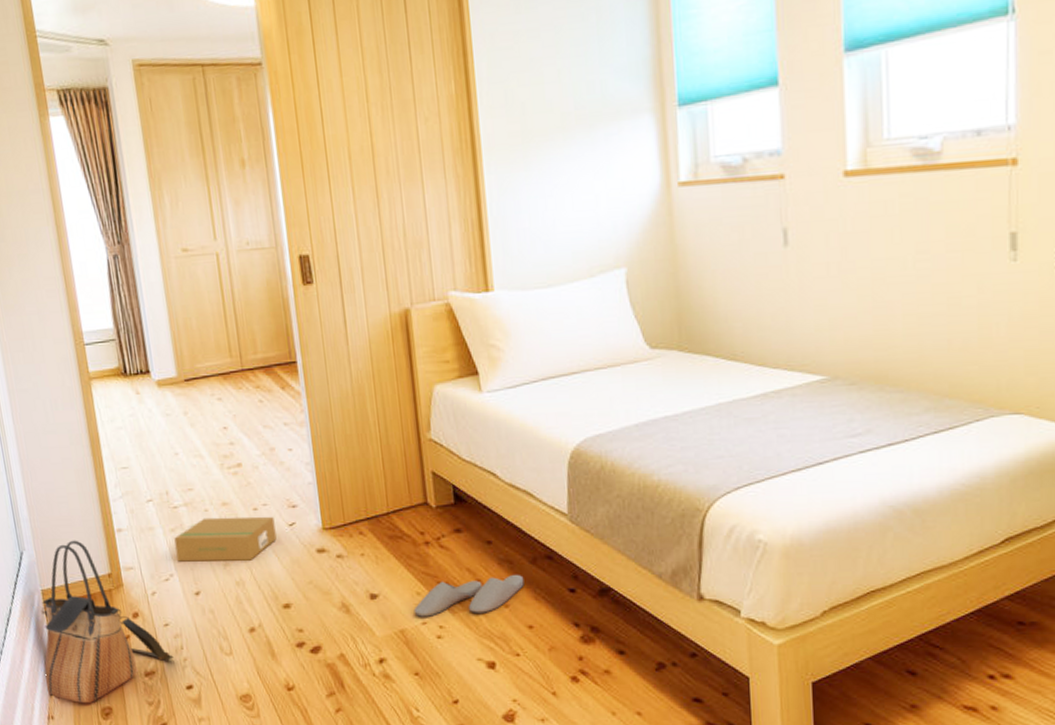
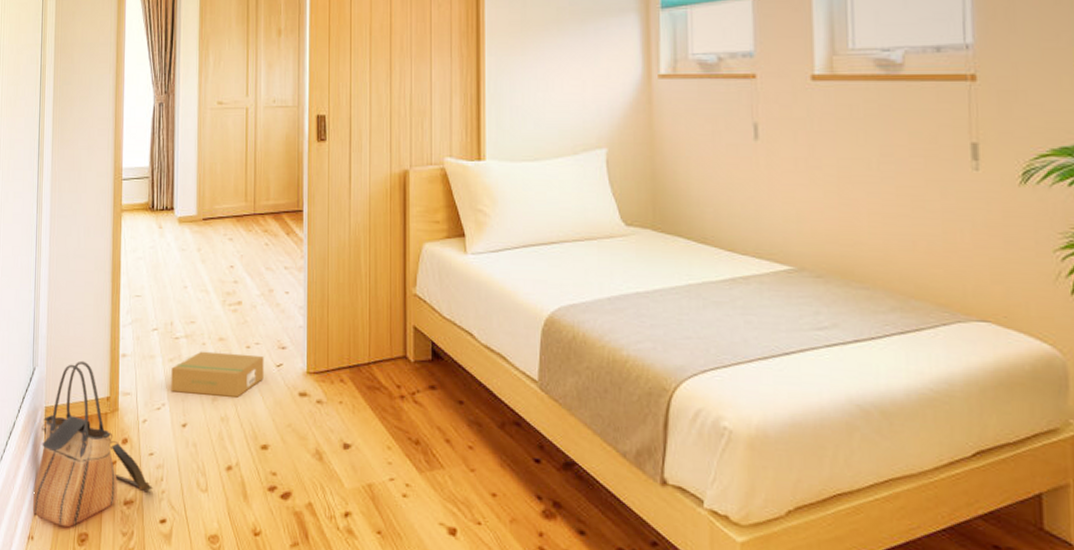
slippers: present [413,575,524,617] -> none [383,437,491,476]

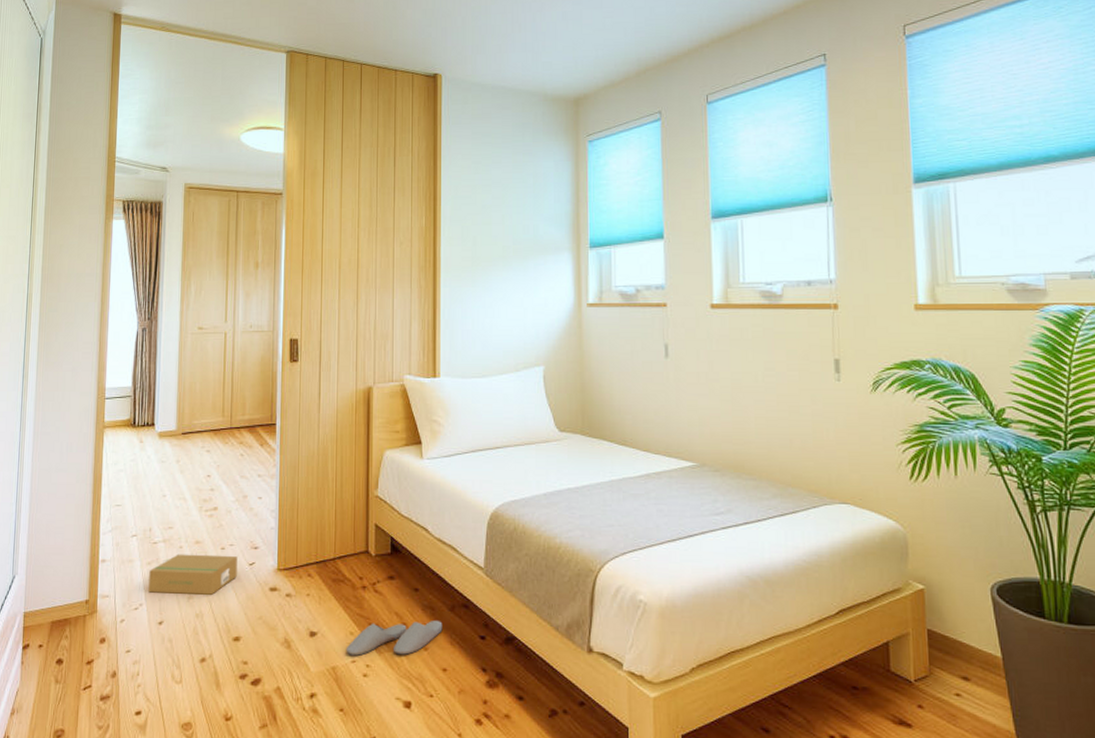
tote bag: present [32,360,153,528] -> none [8,567,129,725]
slippers: none [383,437,491,476] -> present [346,621,443,656]

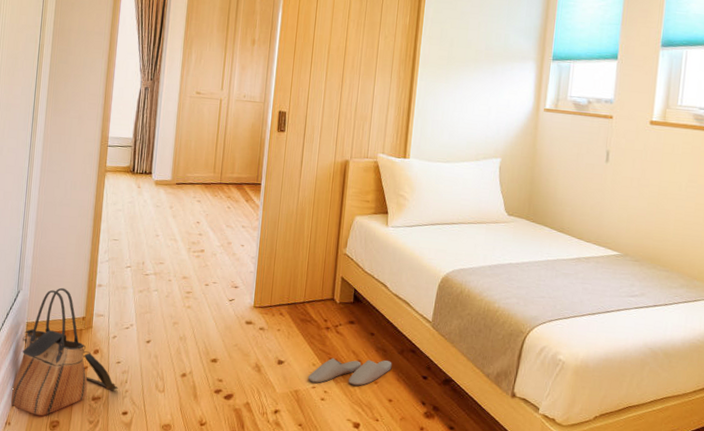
tote bag: none [8,567,129,725] -> present [10,287,118,416]
box: present [148,554,238,595] -> none [139,285,219,323]

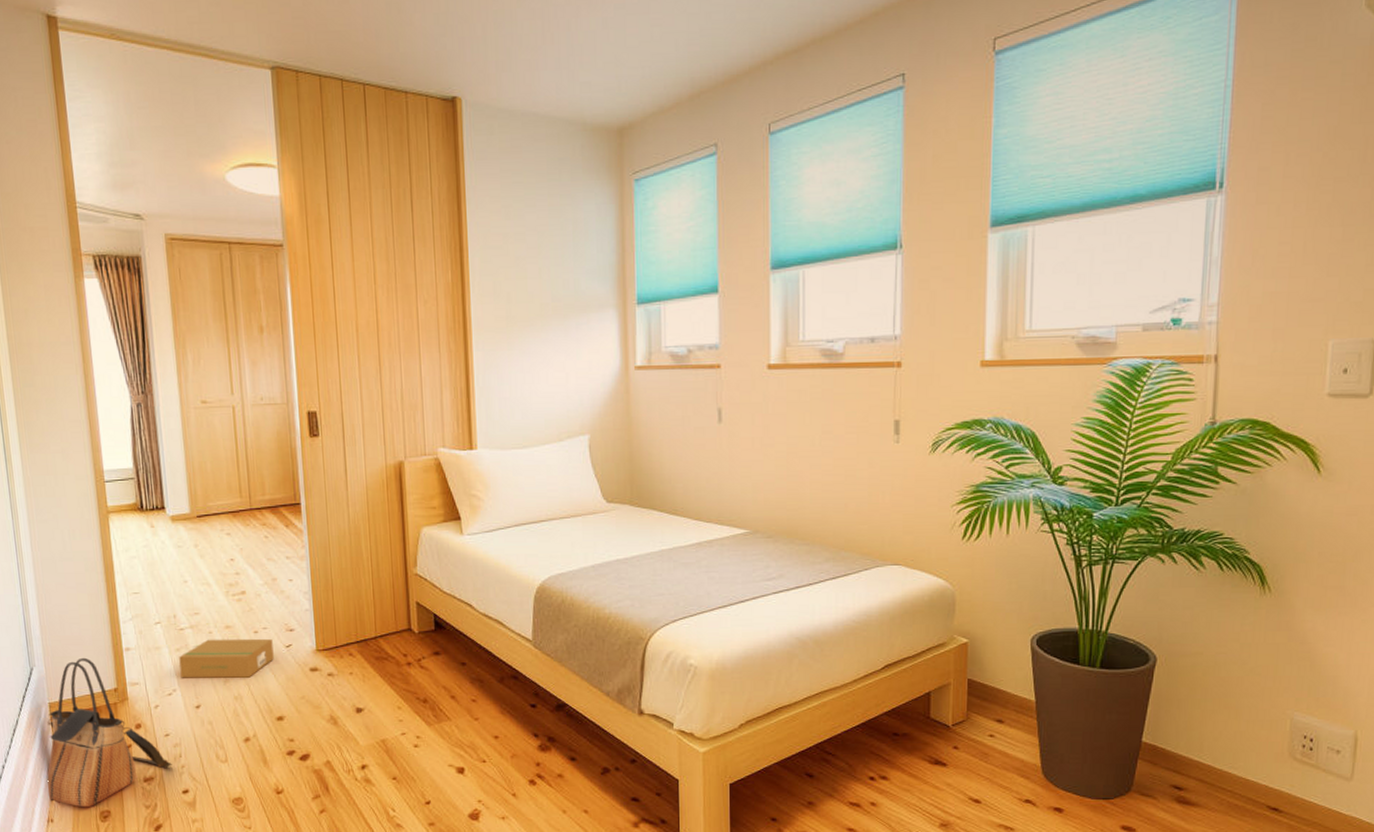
box: none [139,285,219,323] -> present [179,638,274,678]
slippers: present [307,357,392,386] -> none [394,692,492,728]

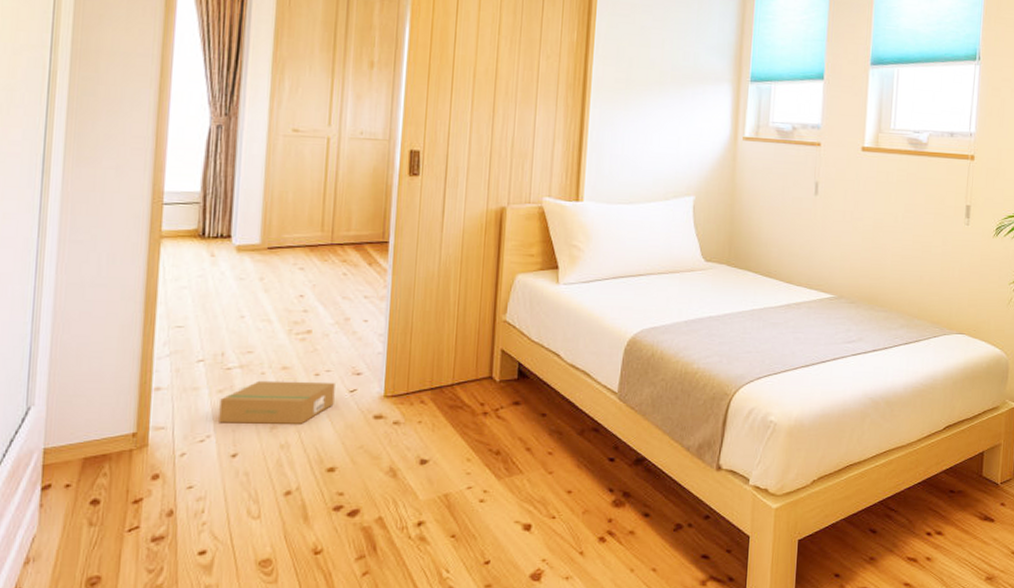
tote bag: present [47,657,172,808] -> none [21,396,191,573]

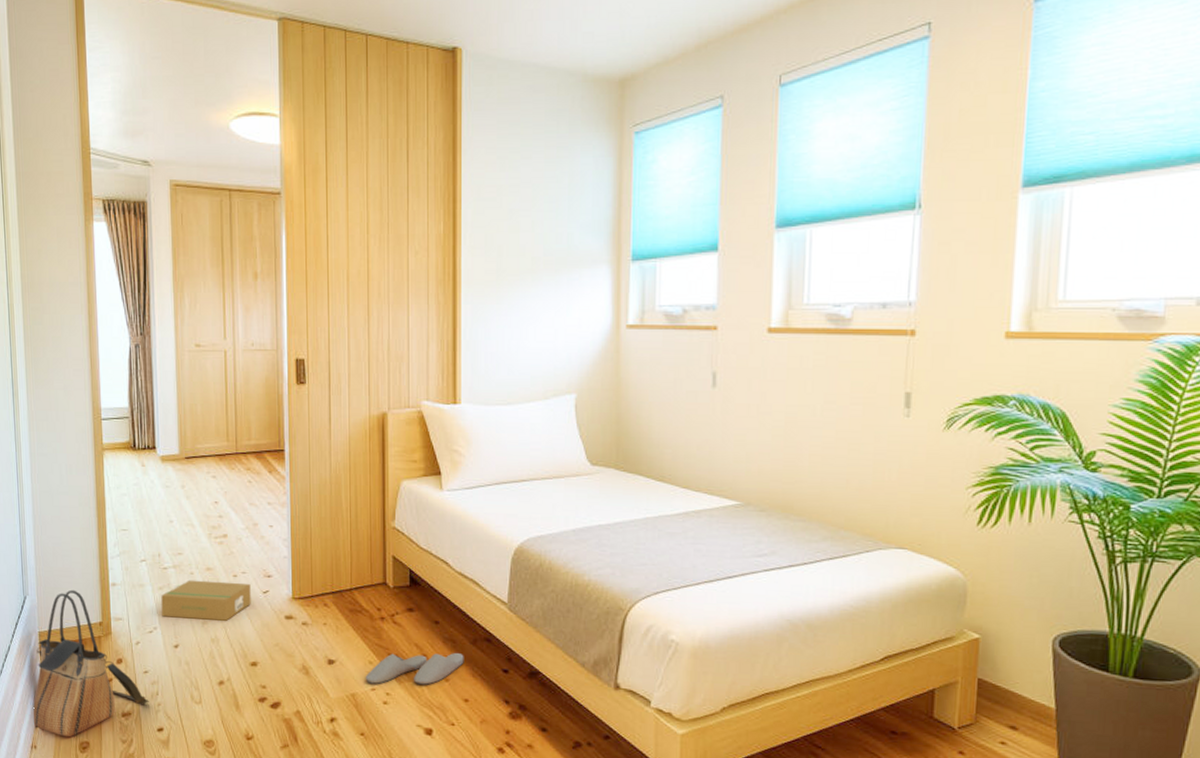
tote bag: none [21,396,191,573] -> present [33,589,149,737]
slippers: none [461,445,570,482] -> present [365,653,464,685]

